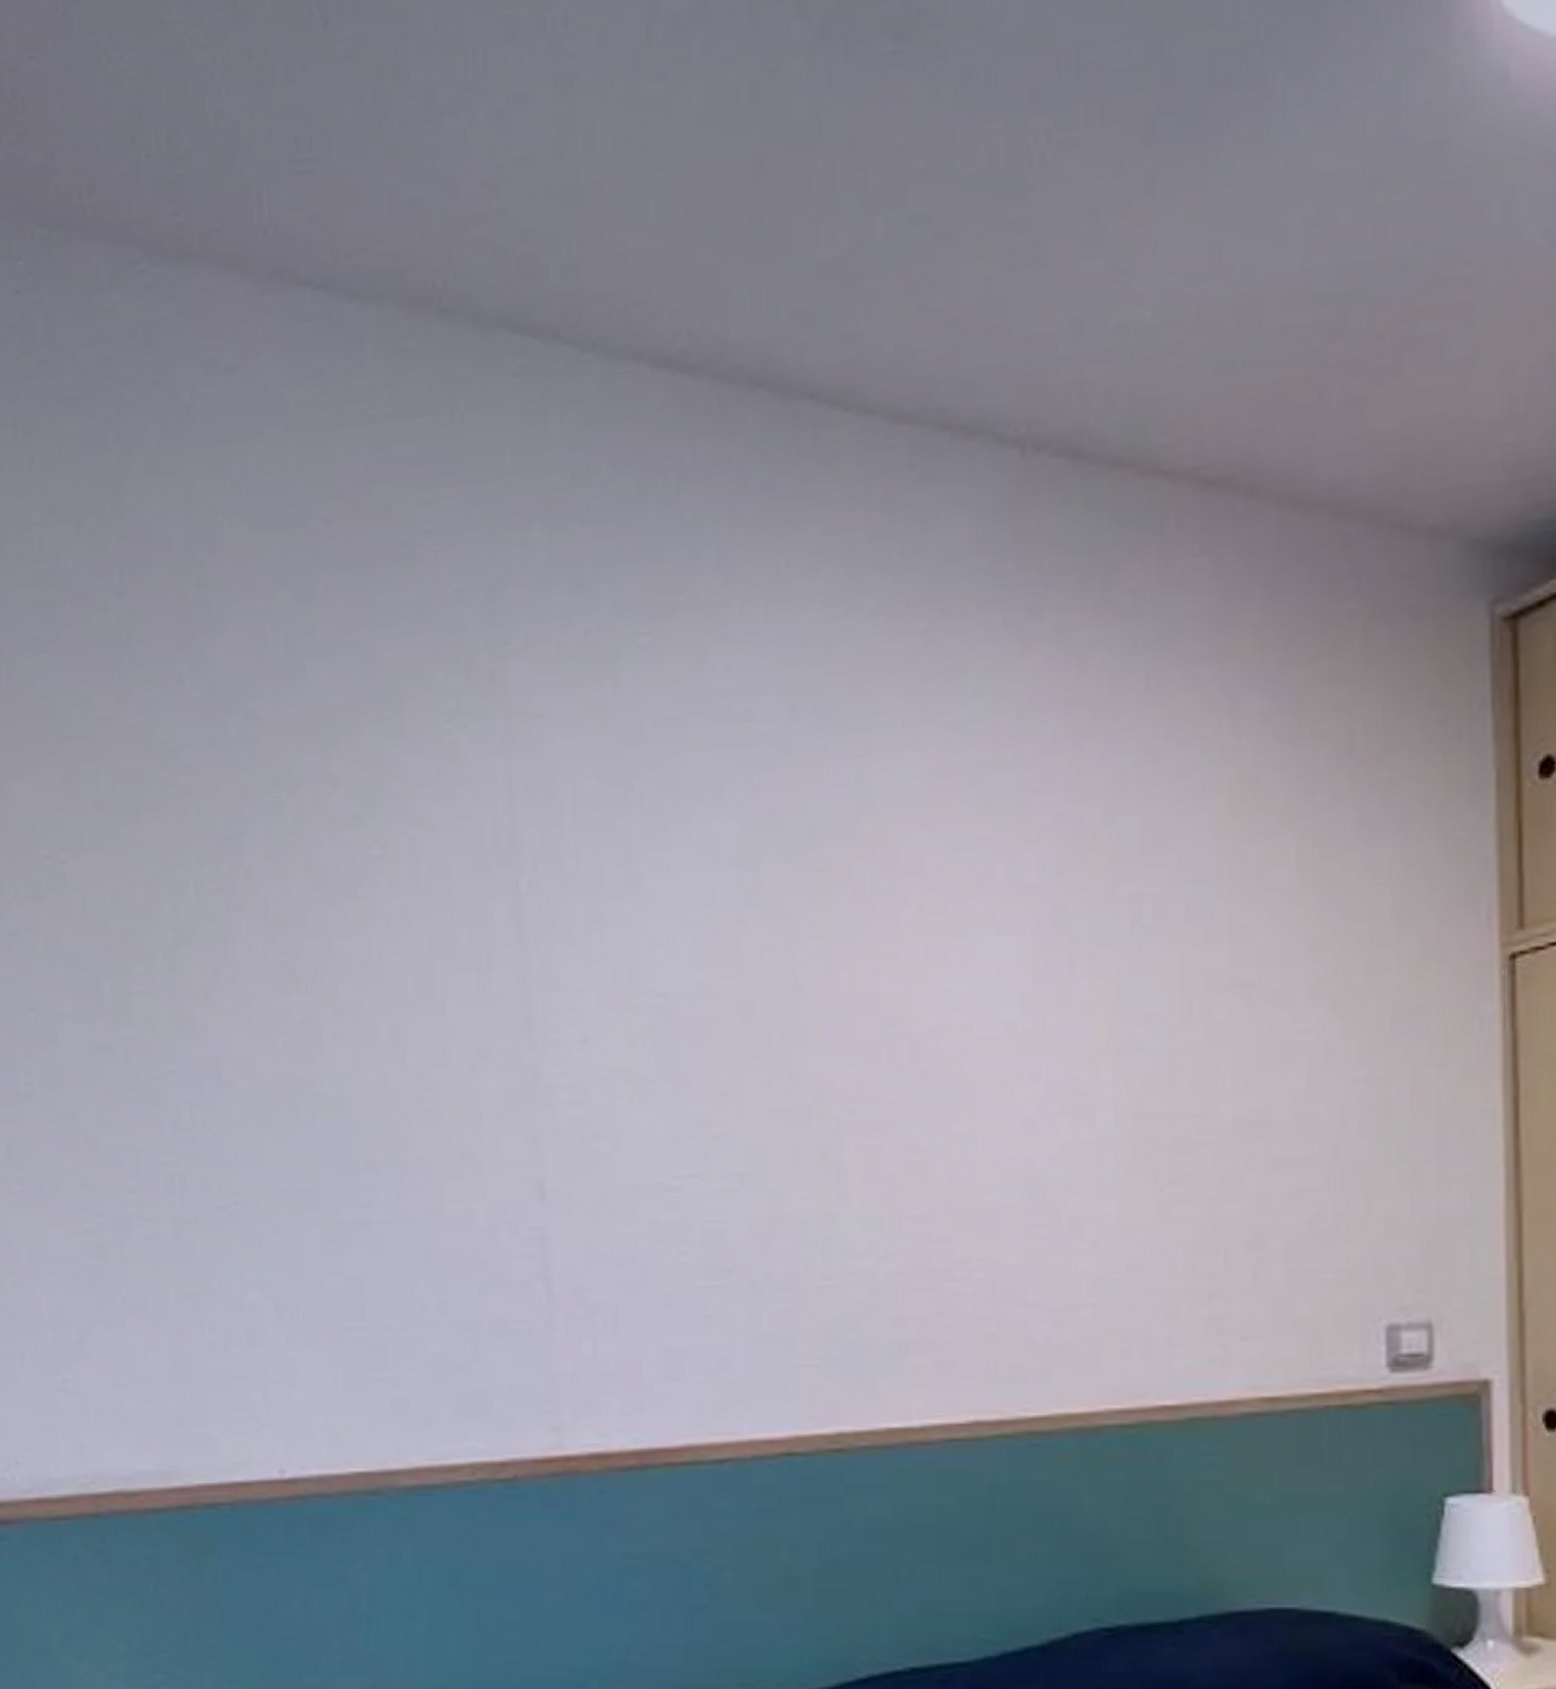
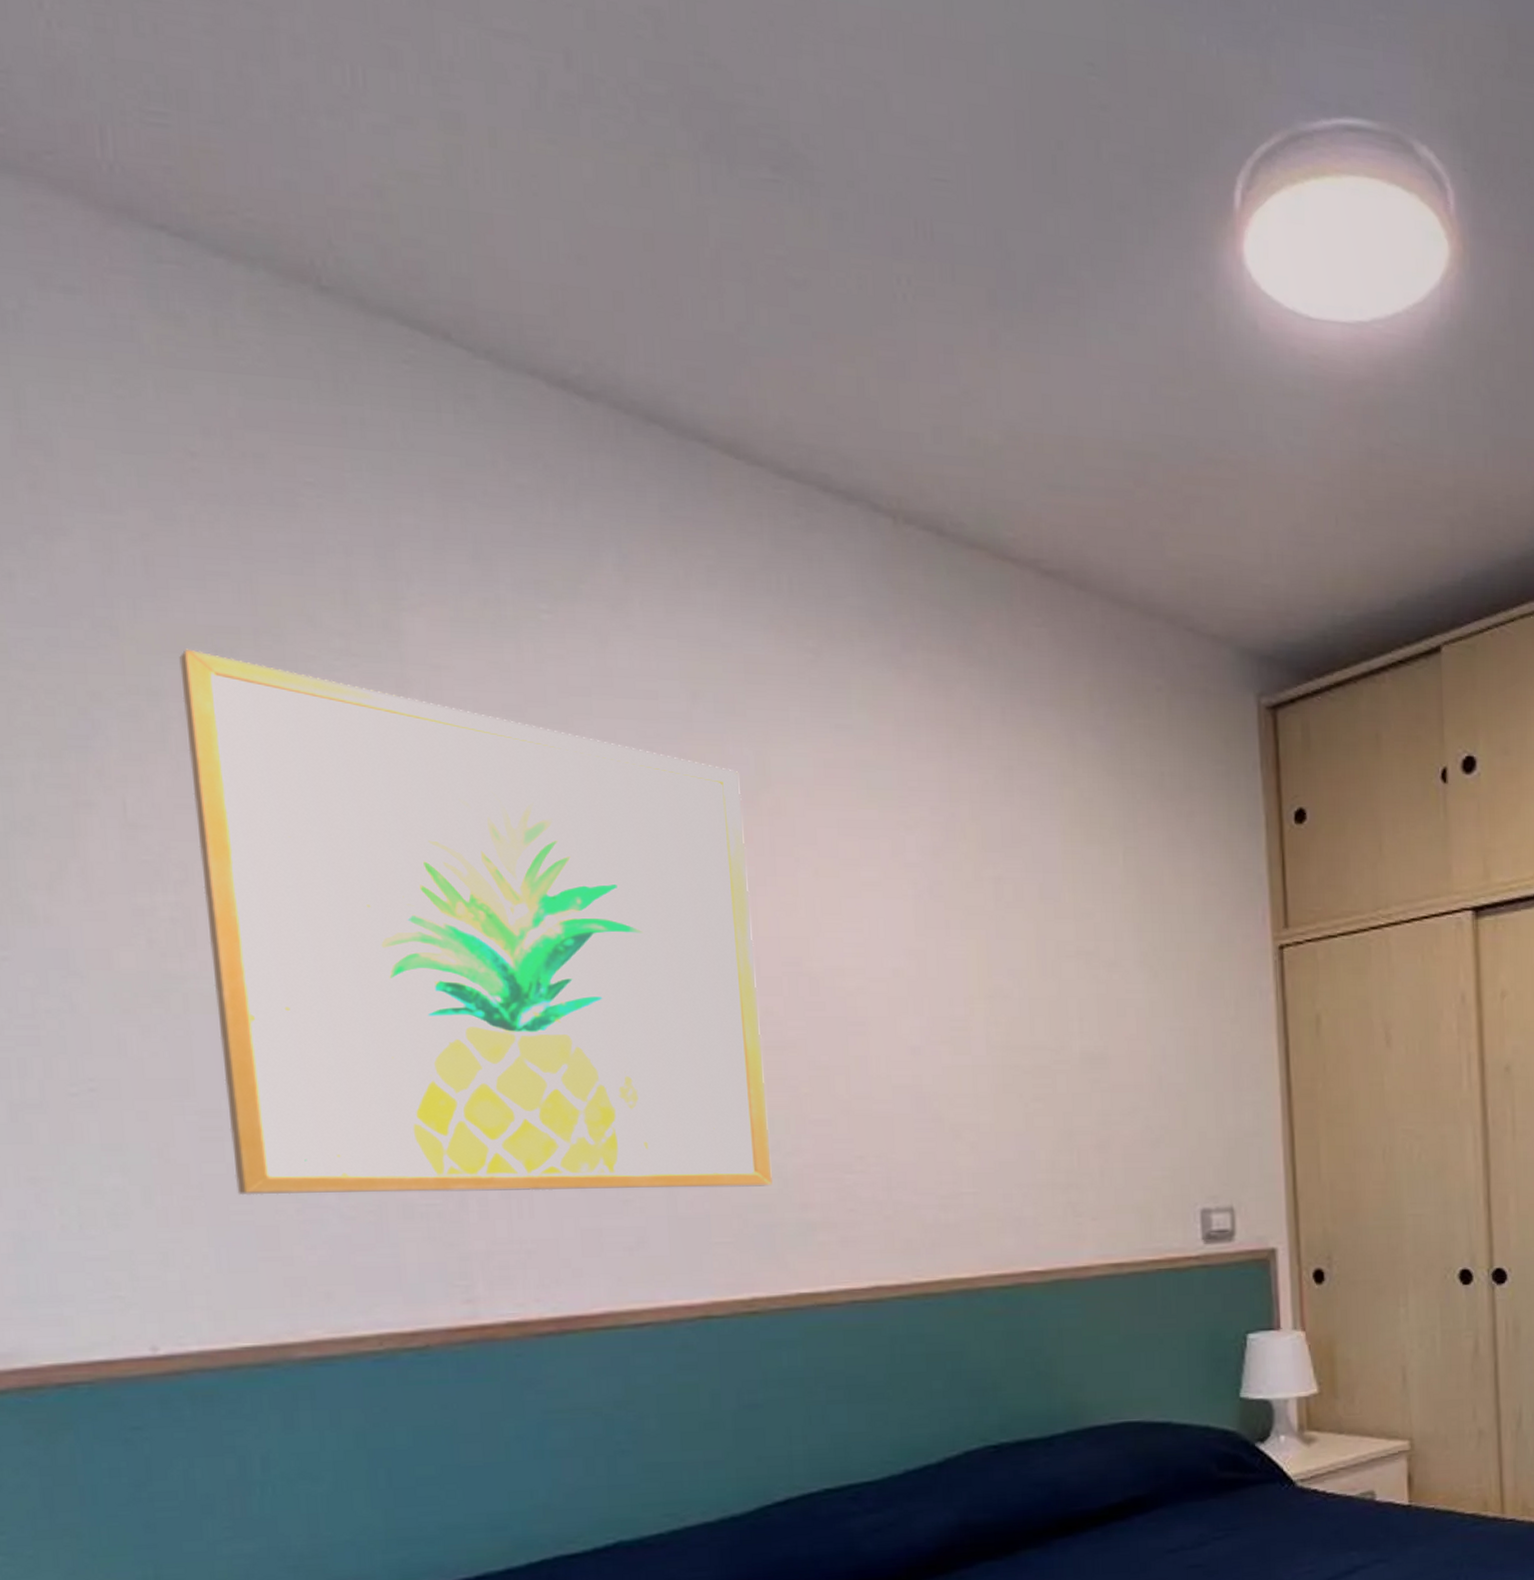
wall art: none [313,731,864,1312] -> present [179,648,774,1196]

